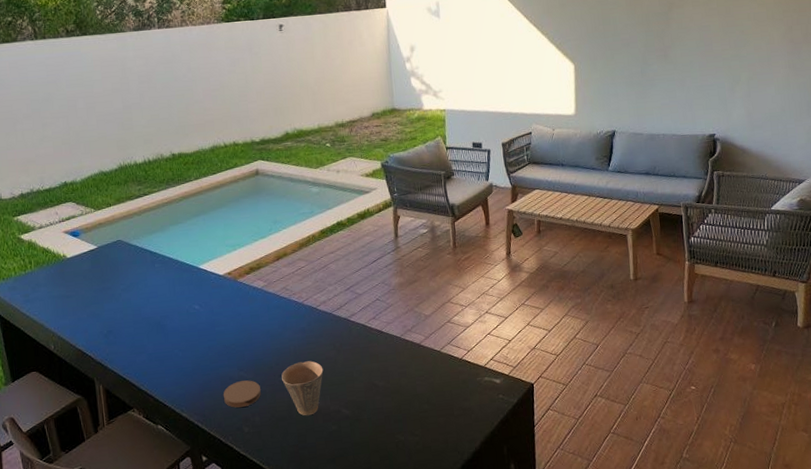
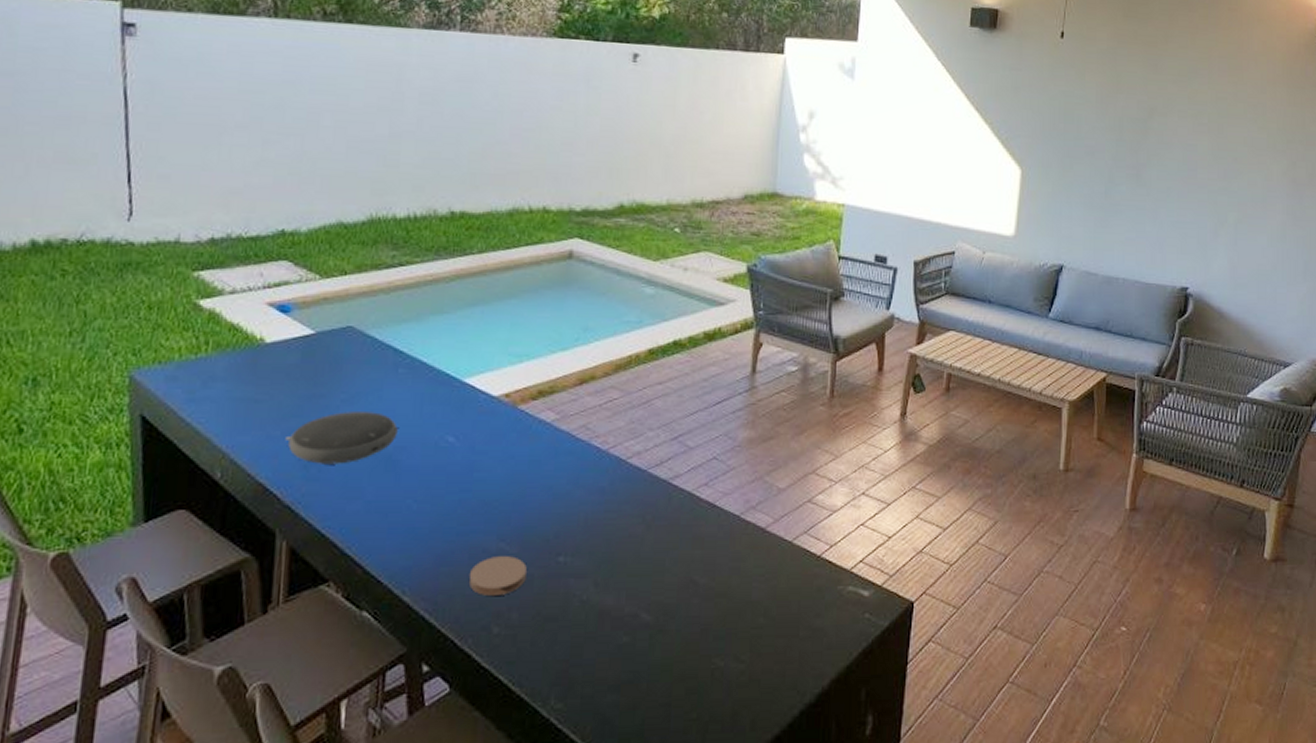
speaker: none [90,295,161,333] -> present [285,412,398,464]
cup: present [281,360,324,416] -> none [560,537,623,618]

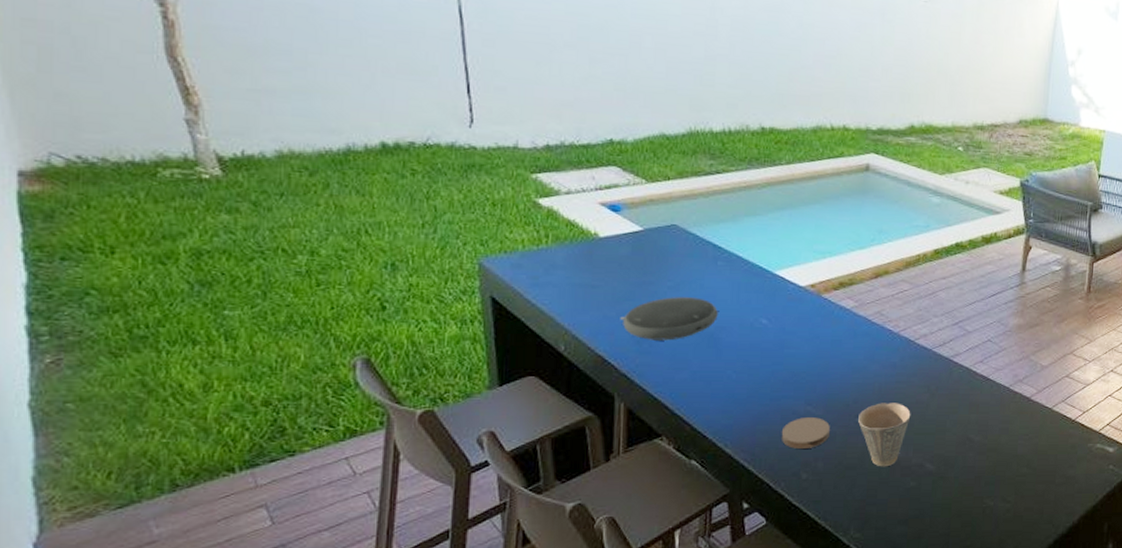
cup: none [560,537,623,618] -> present [858,403,911,467]

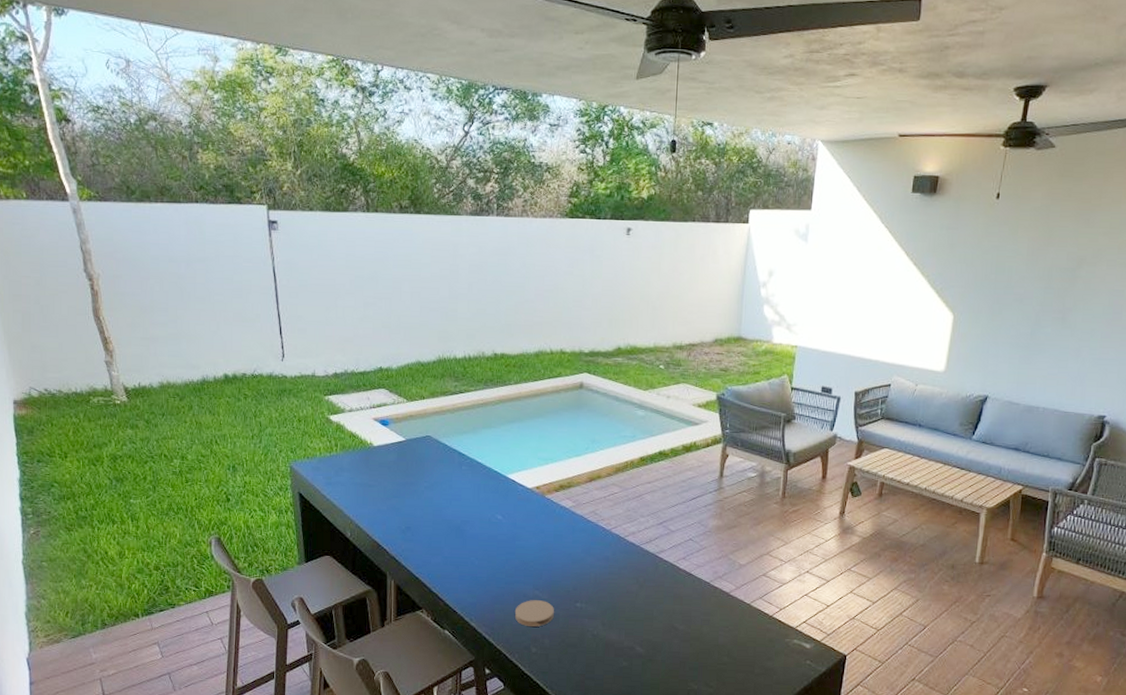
speaker: present [620,297,718,341] -> none [390,495,463,531]
cup: present [858,403,911,467] -> none [578,591,622,647]

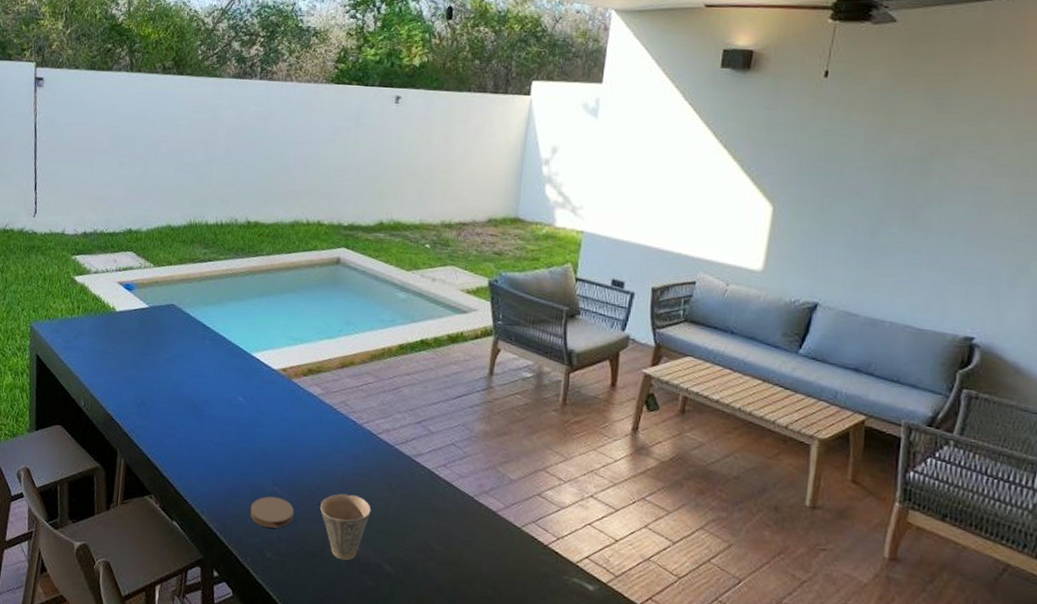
cup: none [578,591,622,647] -> present [320,493,371,561]

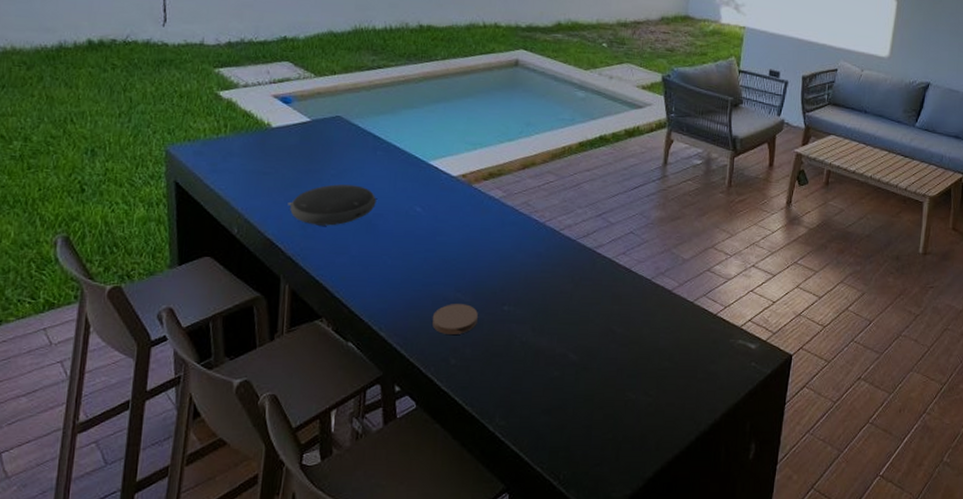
speaker: none [126,368,203,408] -> present [288,184,376,226]
cup: present [320,493,371,561] -> none [505,291,556,356]

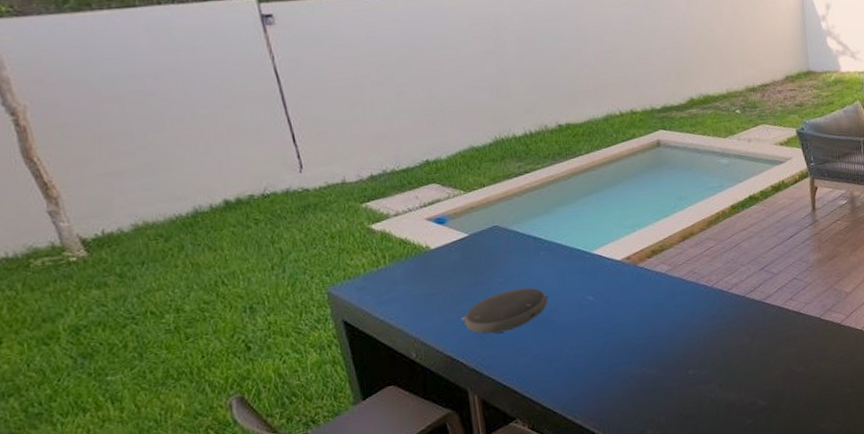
coaster: present [432,304,478,334] -> none [622,376,667,409]

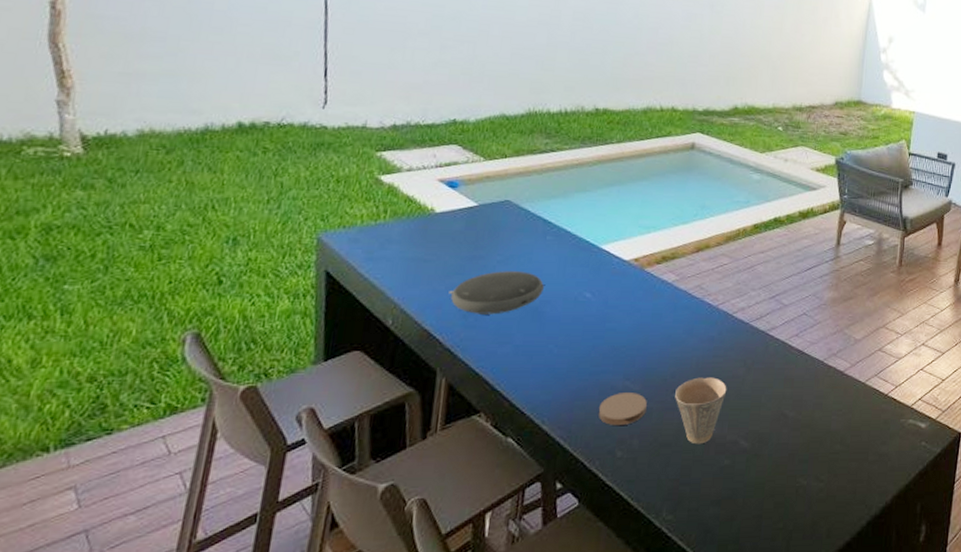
coaster: none [622,376,667,409] -> present [598,393,647,425]
cup: none [689,349,737,412] -> present [675,377,727,445]

